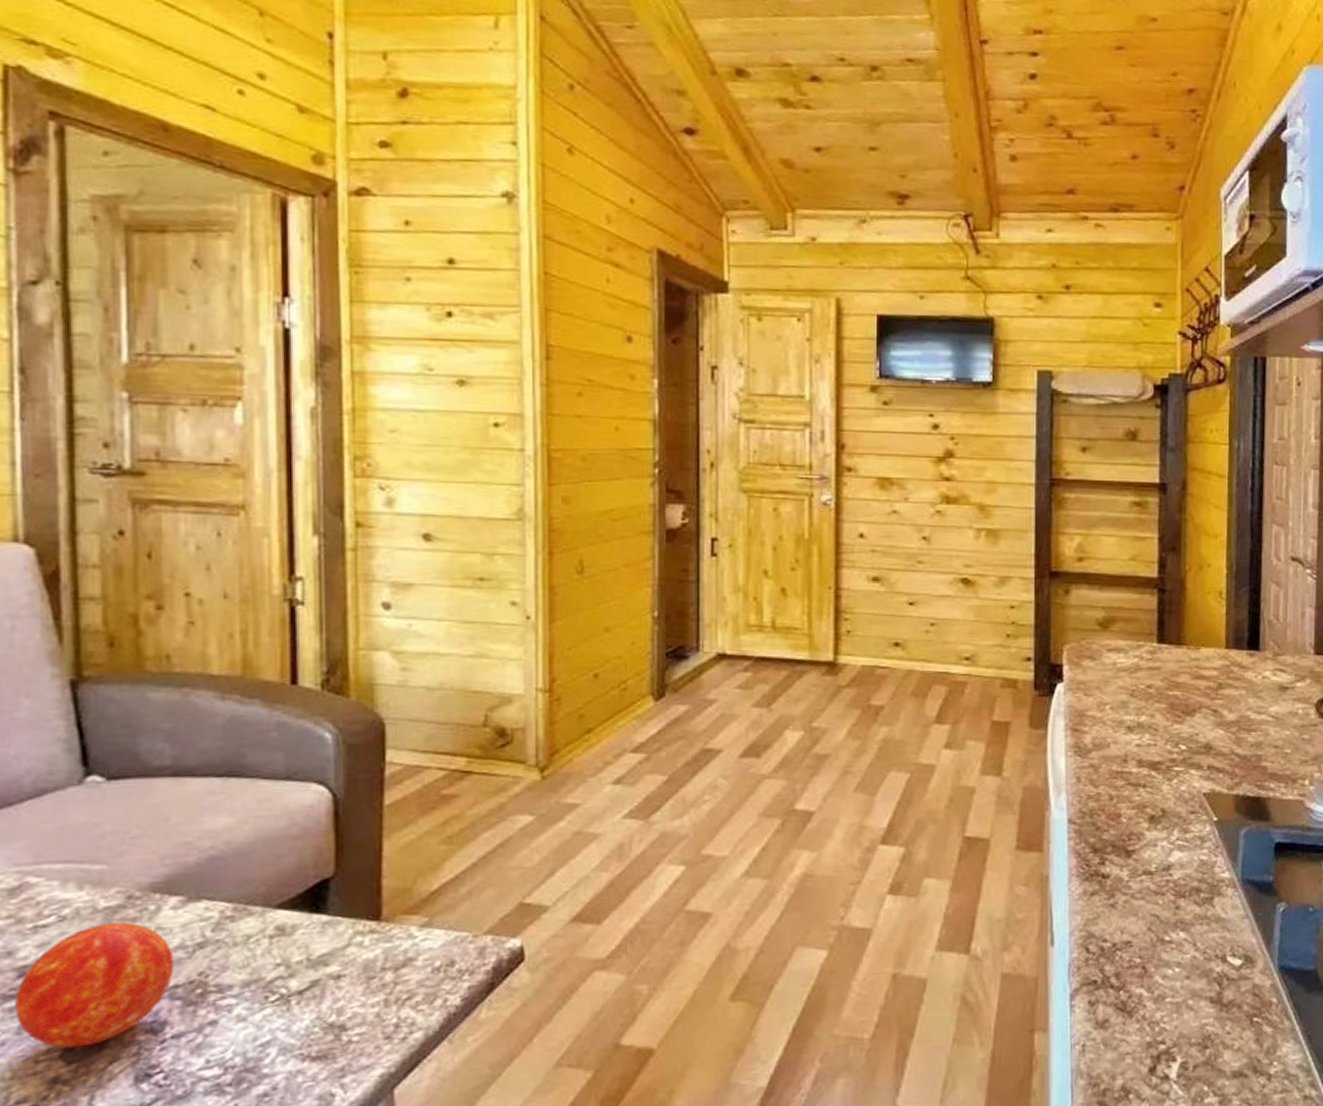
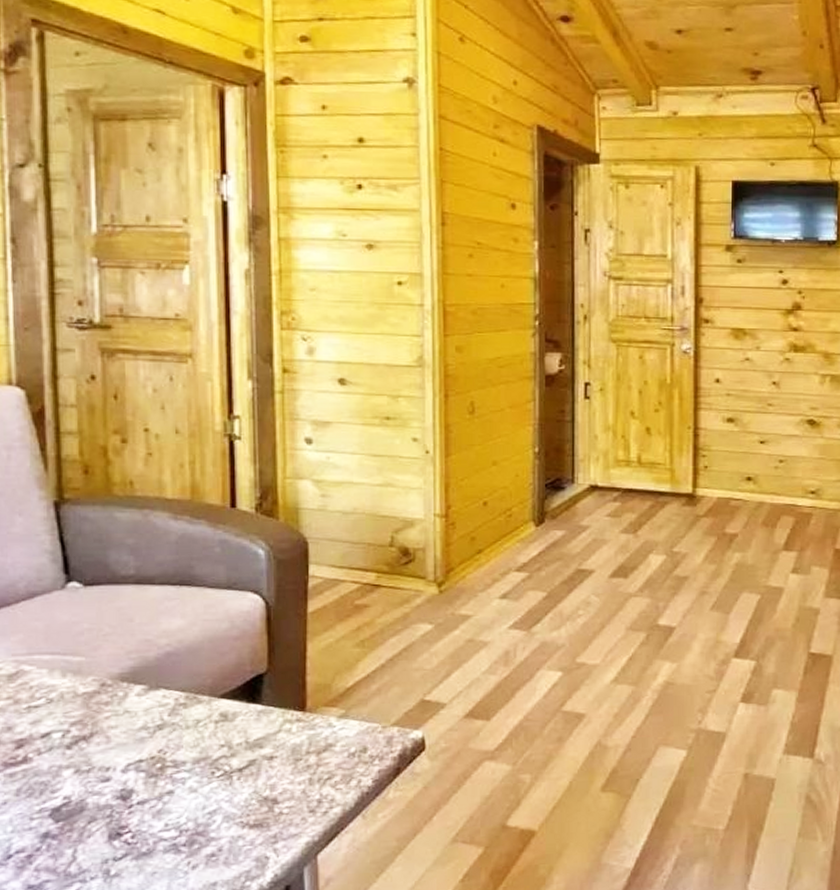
apple: present [15,921,174,1048] -> none [14,705,139,809]

